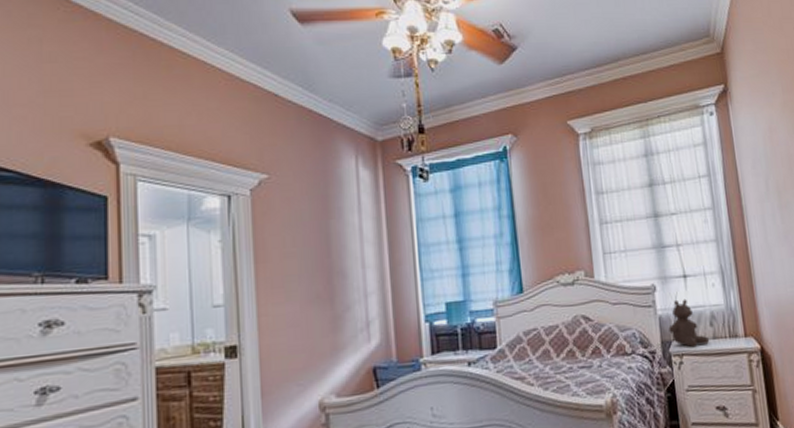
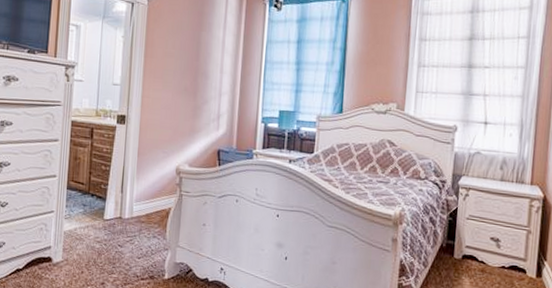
teddy bear: present [668,299,710,347] -> none [461,141,497,185]

